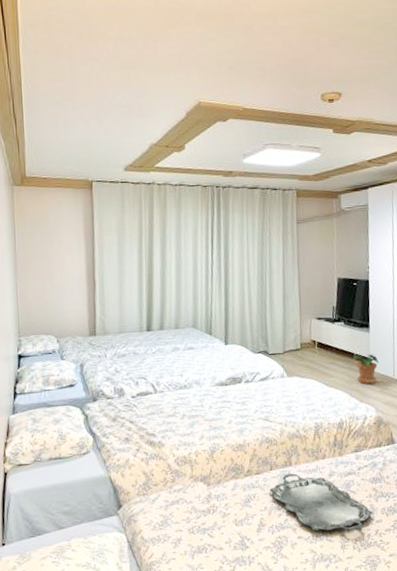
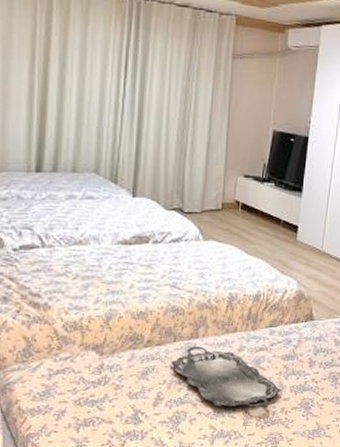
potted plant: present [352,354,379,385] -> none [279,221,308,255]

